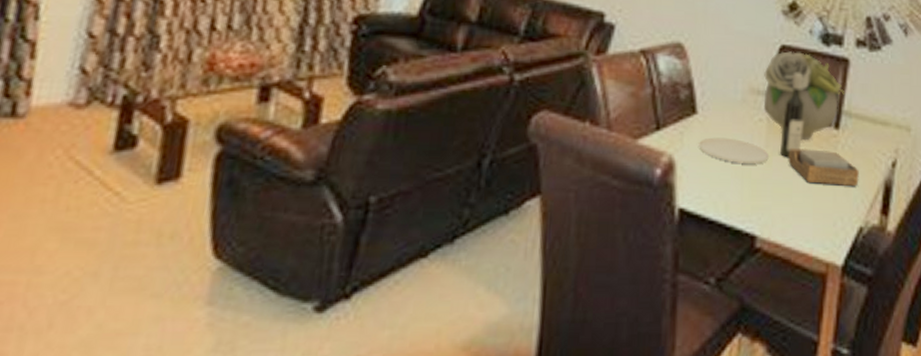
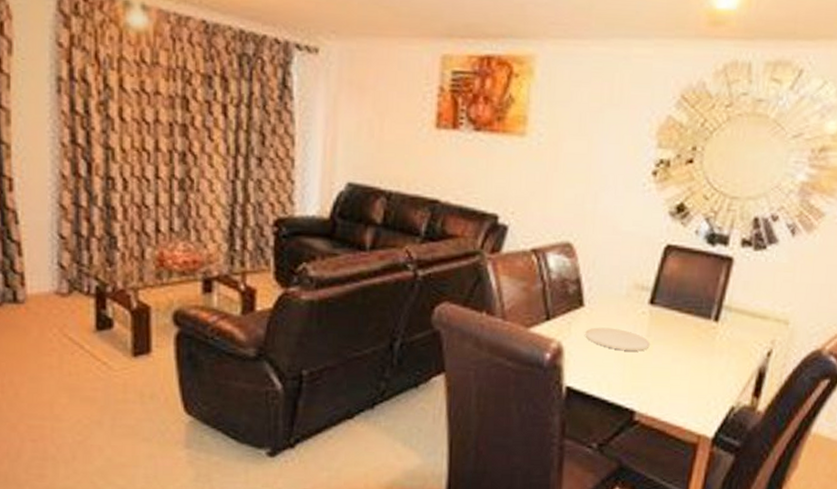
flower arrangement: present [763,51,845,141] -> none [647,250,727,332]
bottle: present [780,73,805,158] -> none [661,270,687,347]
napkin holder: present [788,149,859,187] -> none [667,338,735,373]

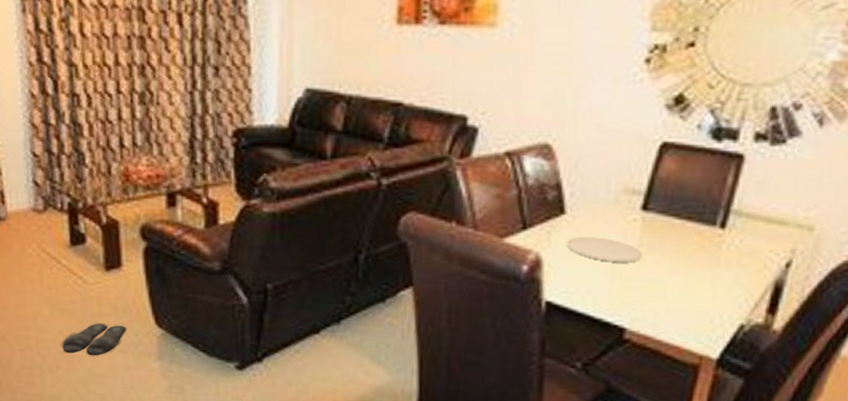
slippers: none [80,410,152,445] -> present [62,322,126,356]

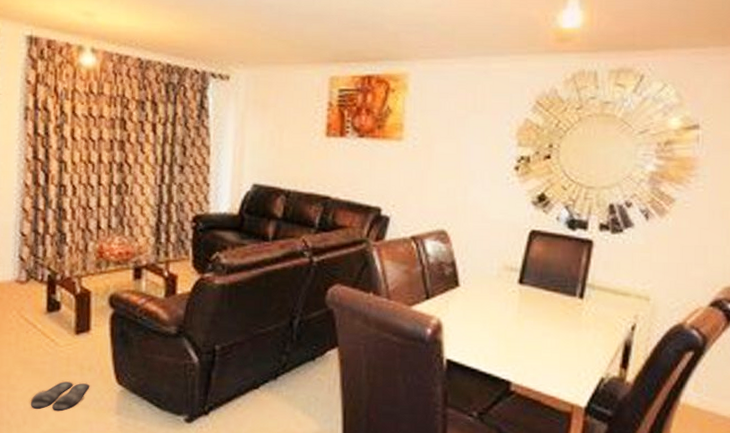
plate: present [567,236,643,262] -> none [462,305,521,326]

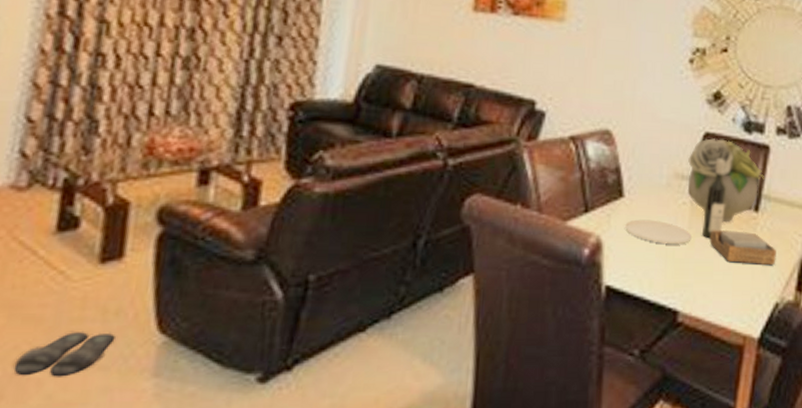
plate: none [462,305,521,326] -> present [625,219,692,244]
flower arrangement: none [516,235,589,308] -> present [687,138,765,223]
bottle: none [531,253,553,322] -> present [702,159,727,239]
napkin holder: none [538,314,601,346] -> present [709,230,776,266]

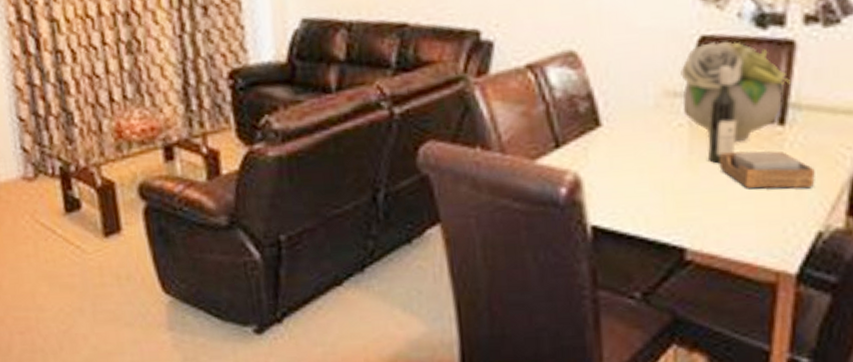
slippers: present [14,331,115,377] -> none [63,294,131,333]
plate: present [625,219,692,244] -> none [607,148,694,174]

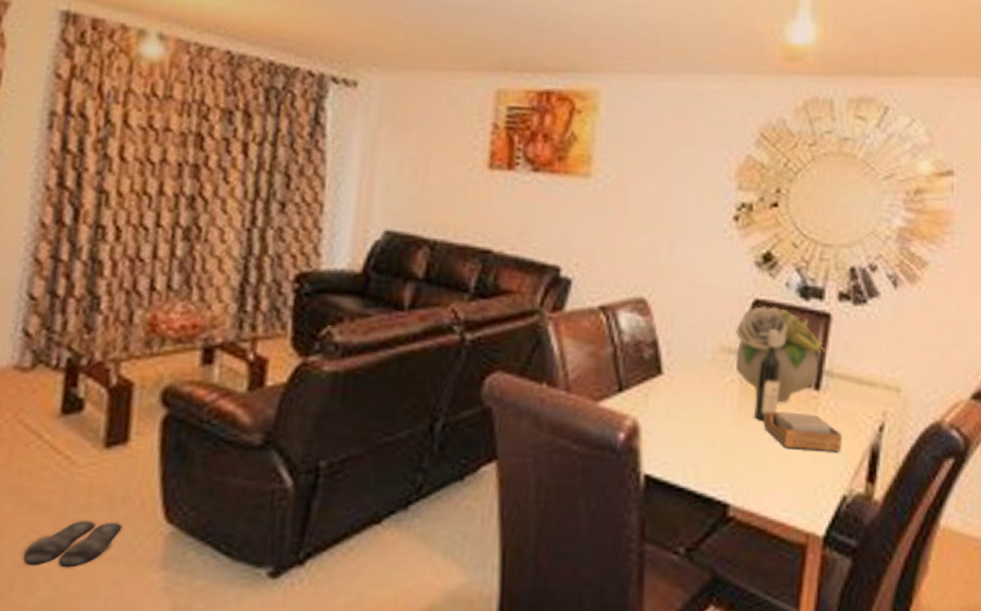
slippers: none [63,294,131,333] -> present [23,519,122,568]

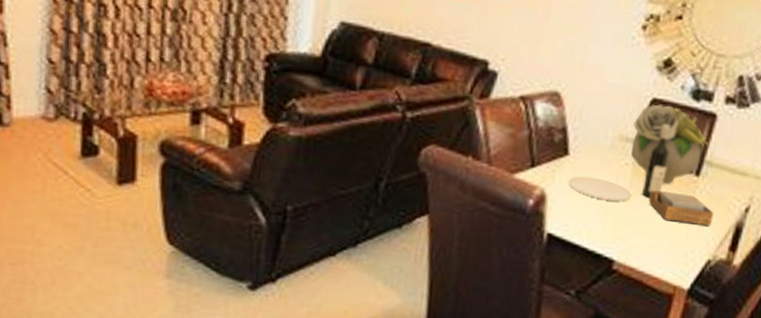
slippers: present [23,519,122,568] -> none [60,237,134,273]
plate: none [665,399,742,427] -> present [568,176,632,201]

